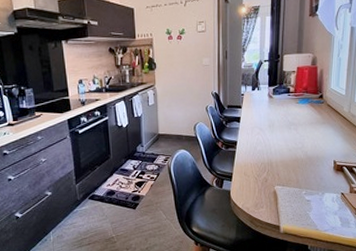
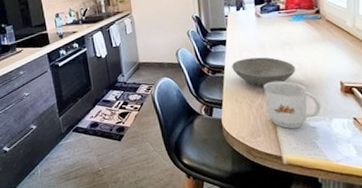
soup bowl: none [243,135,298,162] -> present [231,57,296,86]
mug: none [269,157,316,201] -> present [263,80,322,129]

